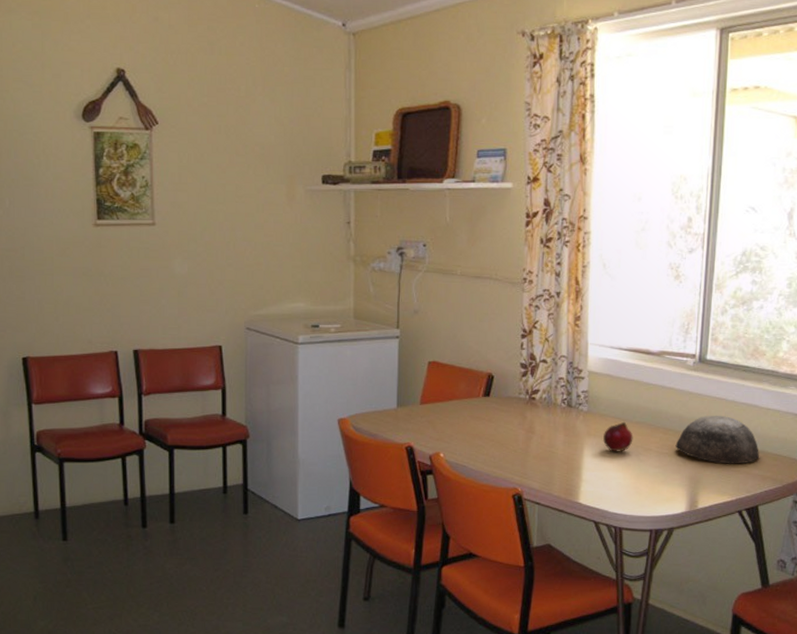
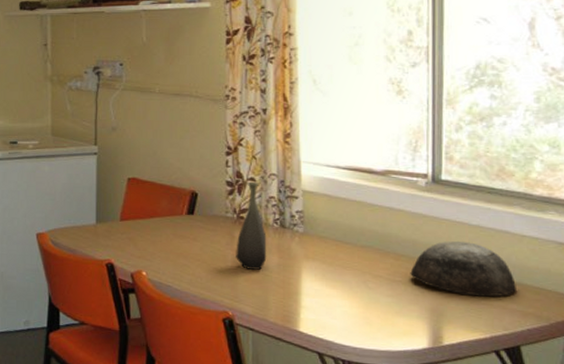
bottle: none [526,364,555,448] -> present [236,182,267,270]
fruit: present [603,421,633,452] -> none [324,244,359,278]

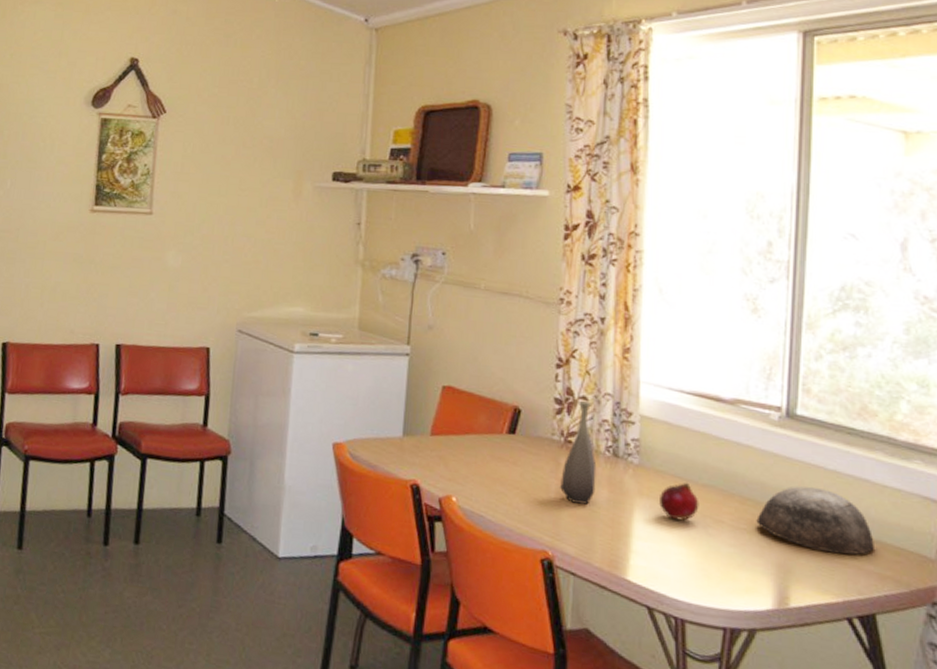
fruit: none [324,244,359,278] -> present [659,482,699,521]

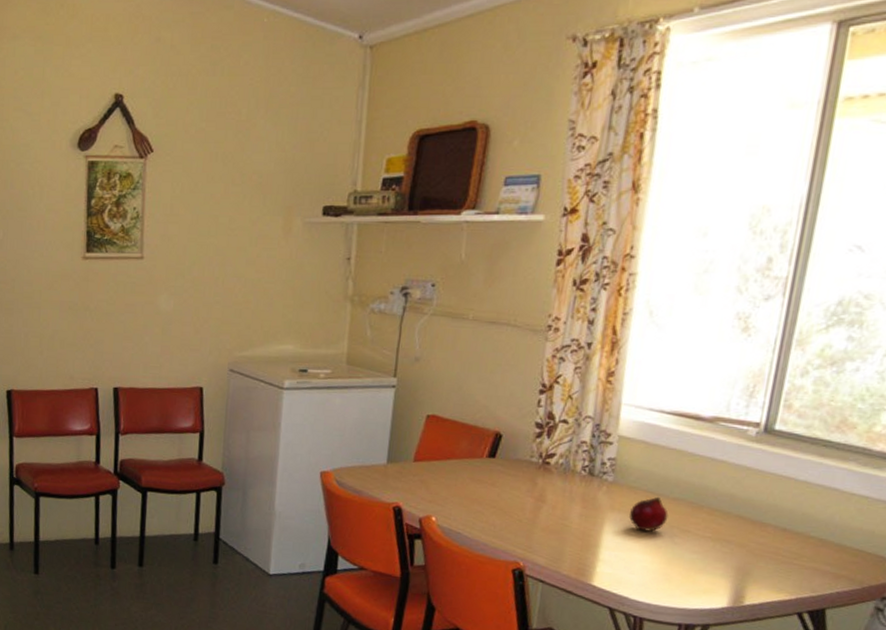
bottle: present [560,401,597,505] -> none [535,425,572,520]
bowl: present [756,486,874,555] -> none [721,496,834,557]

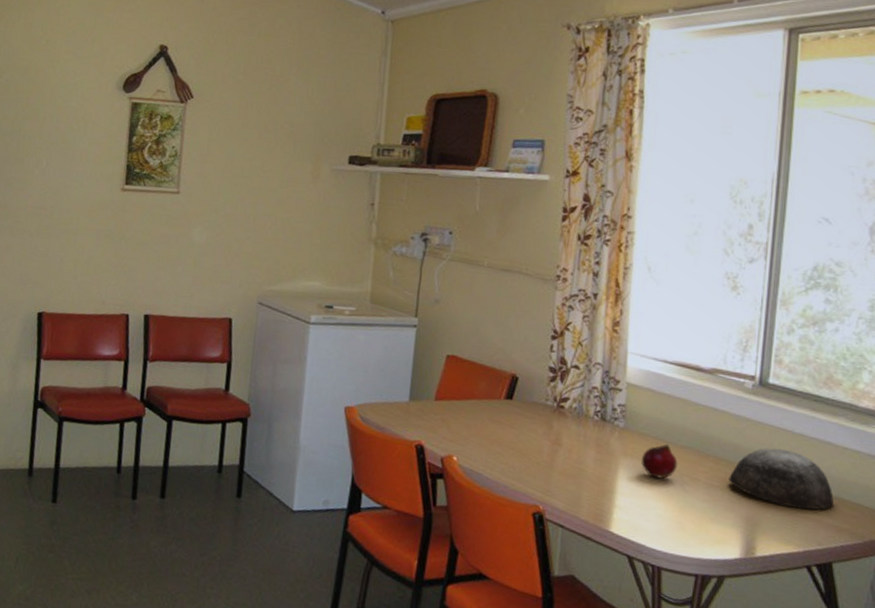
bowl: none [721,496,834,557] -> present [728,448,834,510]

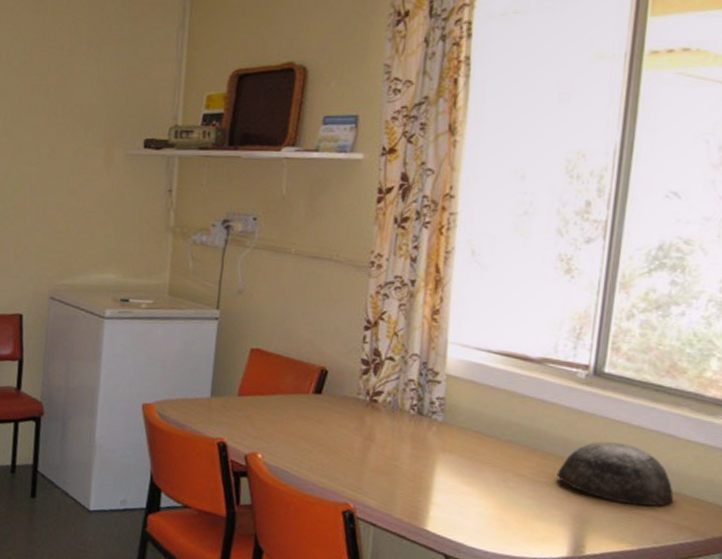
fruit: present [642,444,678,479] -> none [461,438,501,475]

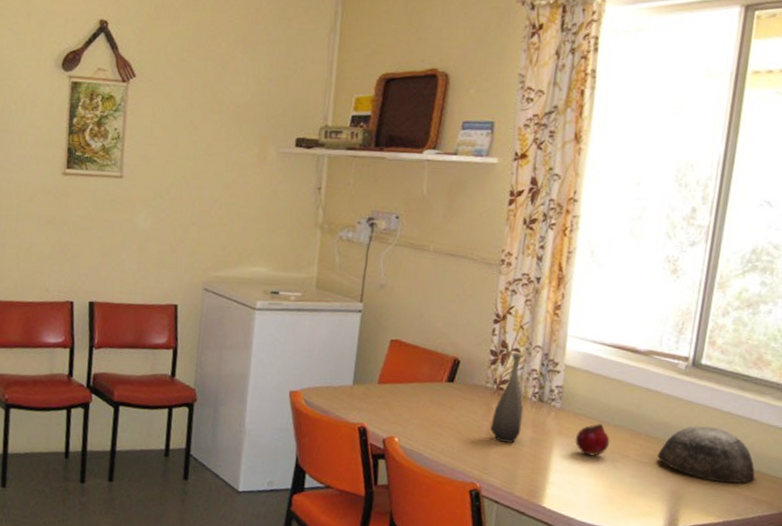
bottle: none [364,362,401,460] -> present [490,353,524,443]
fruit: none [461,438,501,475] -> present [575,423,610,456]

